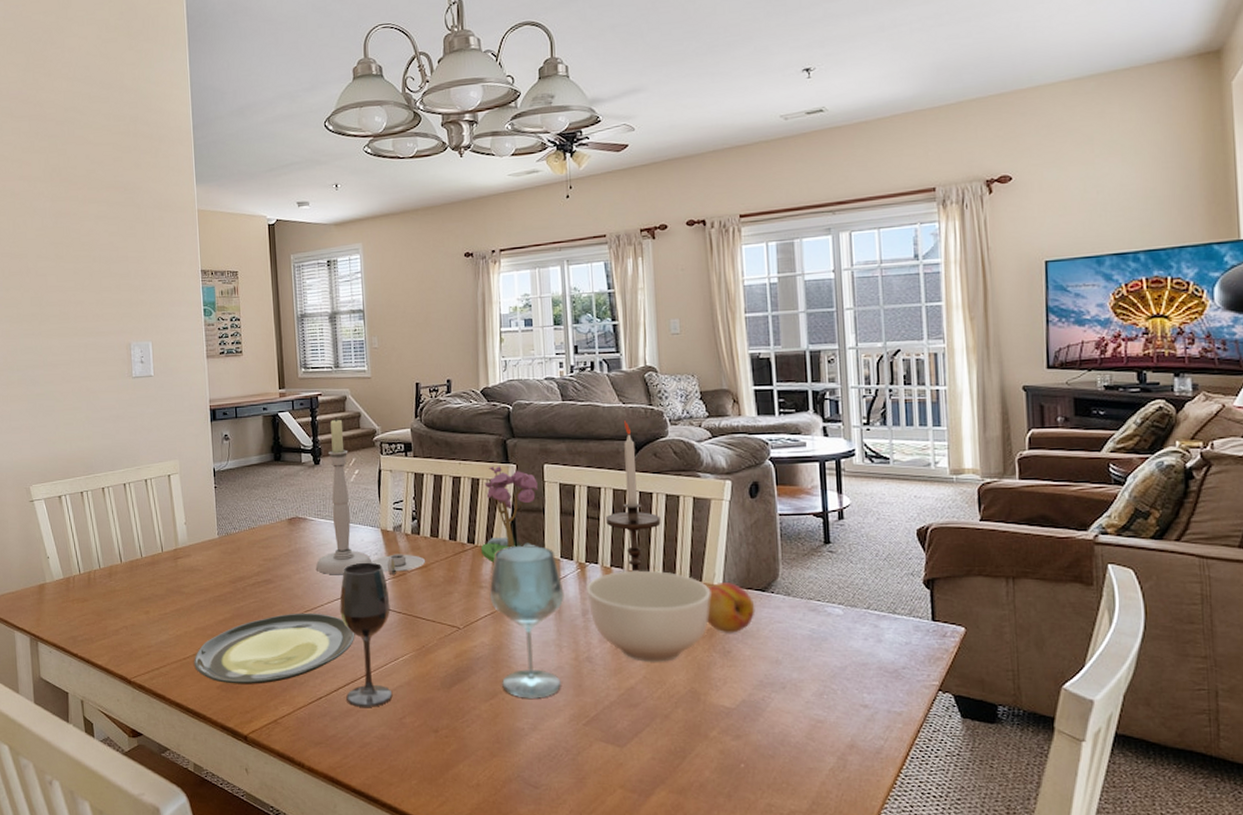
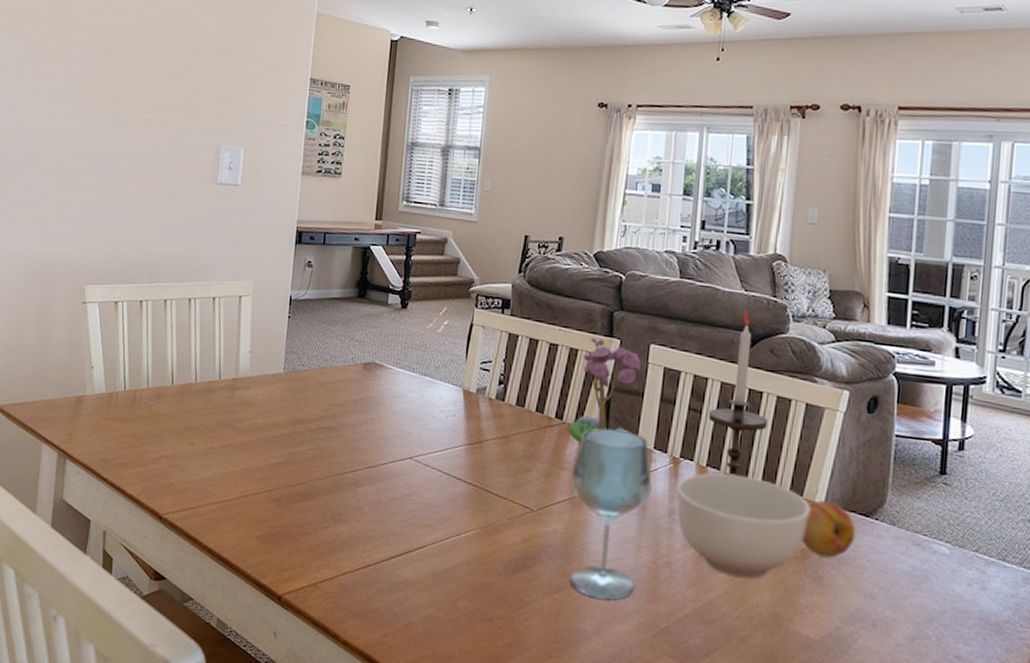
plate: present [194,612,355,684] -> none [235,467,418,541]
candlestick: present [316,418,426,575] -> none [386,260,507,441]
wine glass: present [339,562,393,707] -> none [397,422,461,584]

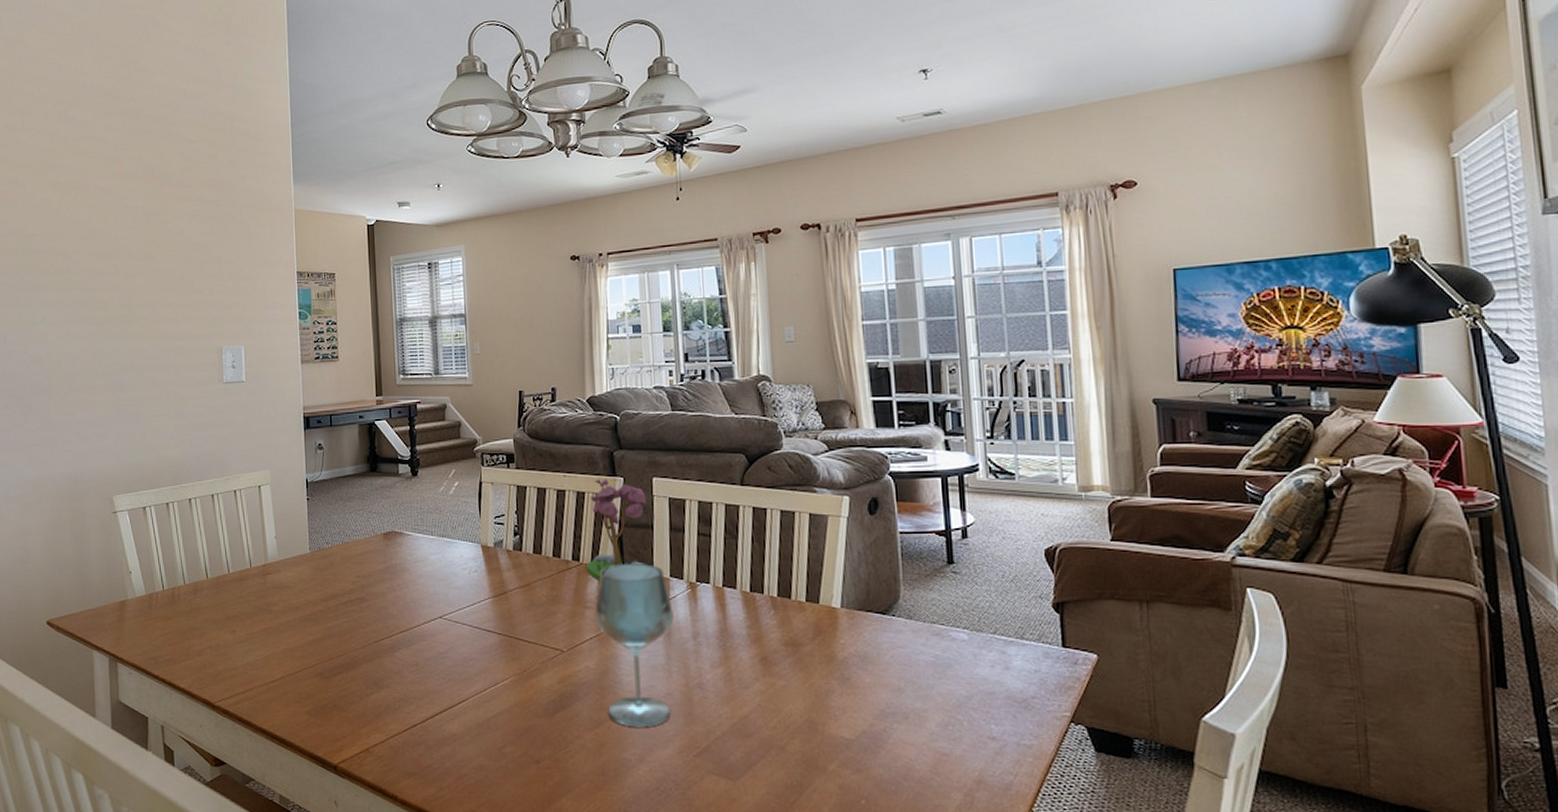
bowl: present [676,472,811,579] -> none [697,590,829,689]
candlestick: present [709,309,768,476] -> none [718,432,775,592]
fruit: present [802,500,856,558] -> none [824,605,876,659]

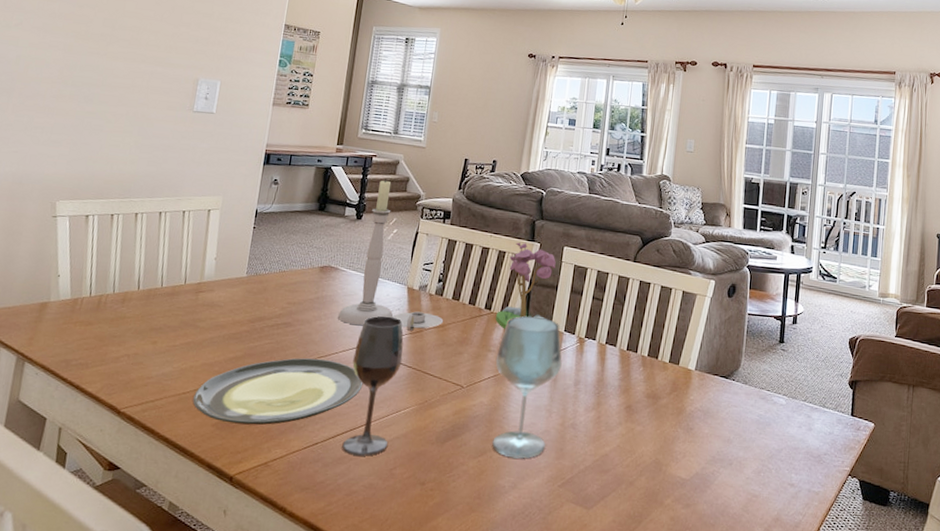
plate: none [282,633,453,710] -> present [192,358,364,425]
candlestick: none [413,427,528,594] -> present [338,179,444,331]
wine glass: none [437,580,492,736] -> present [342,315,404,456]

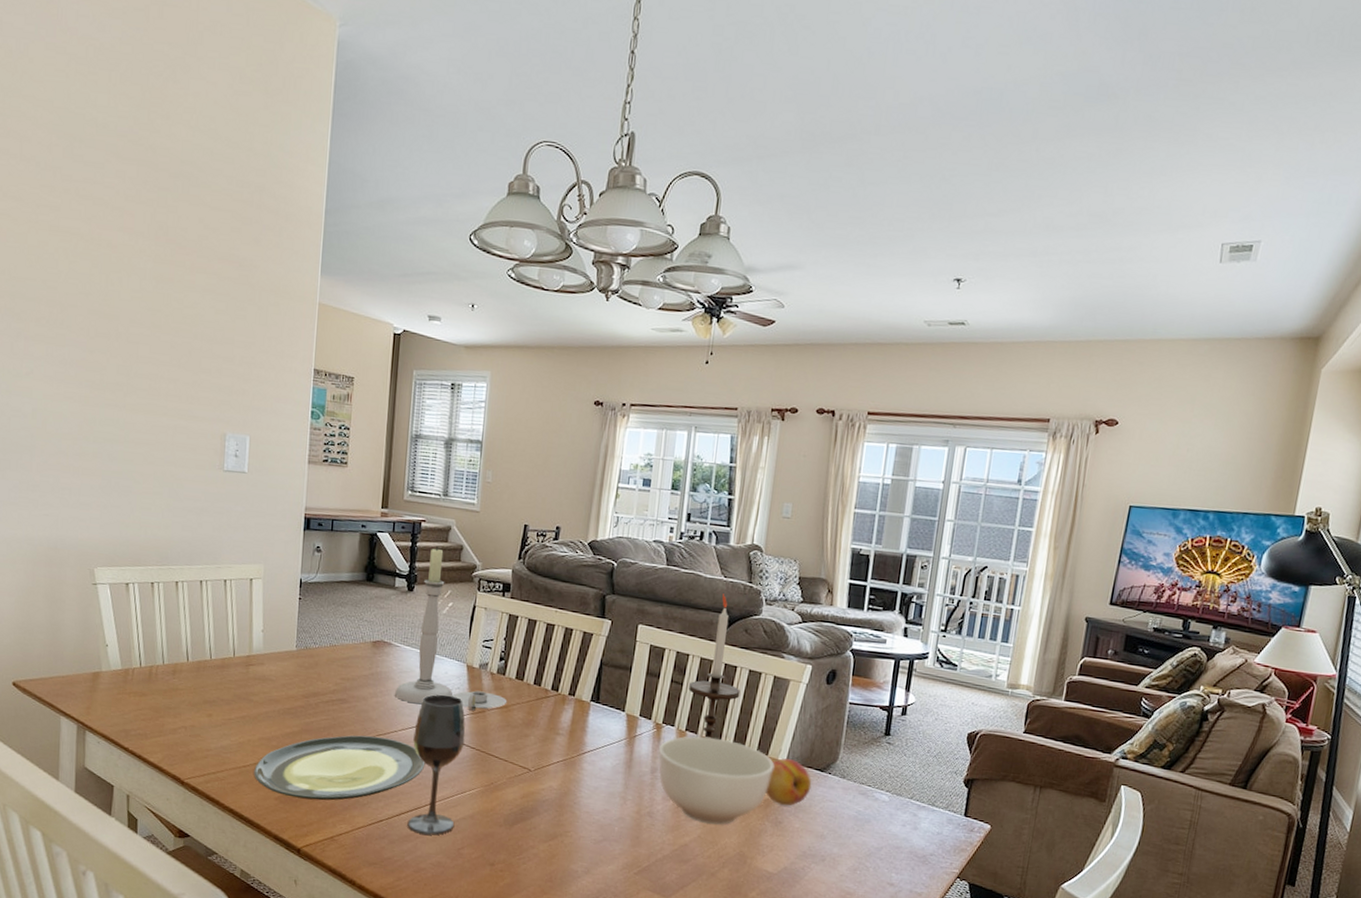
wine glass: present [492,316,562,459] -> none [563,698,637,845]
flower arrangement: present [495,242,556,330] -> none [563,619,630,712]
bowl: none [581,348,685,433] -> present [658,735,775,825]
candlestick: none [608,218,654,351] -> present [689,593,740,739]
fruit: none [678,367,718,413] -> present [766,758,812,806]

